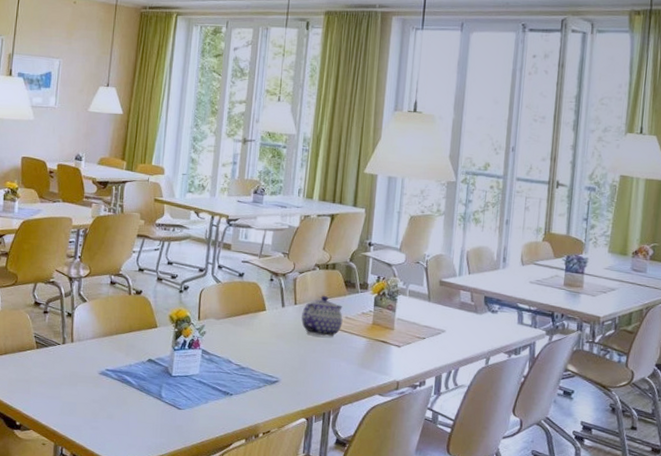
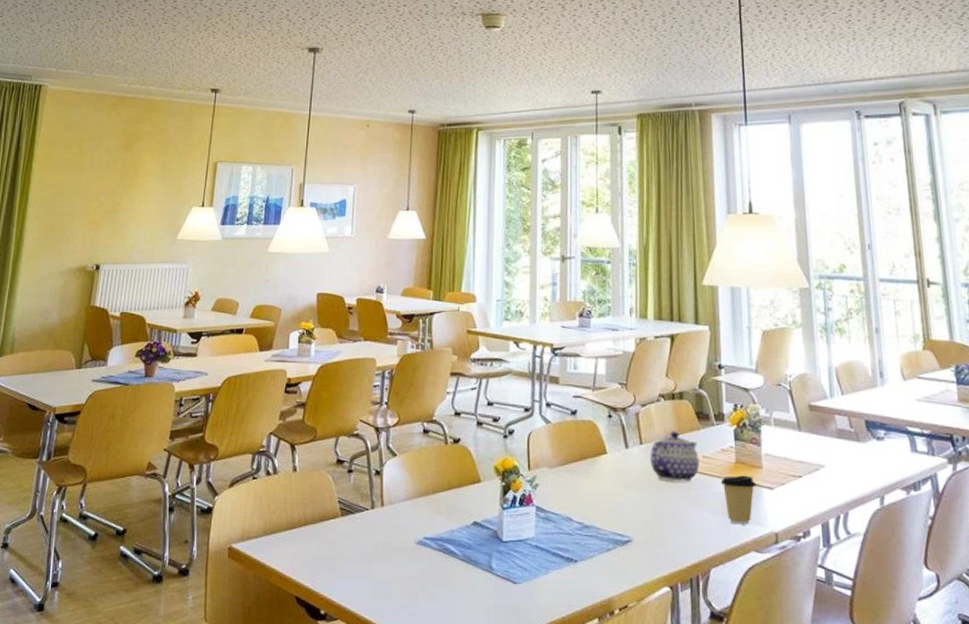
coffee cup: none [357,334,387,374] -> present [720,475,756,525]

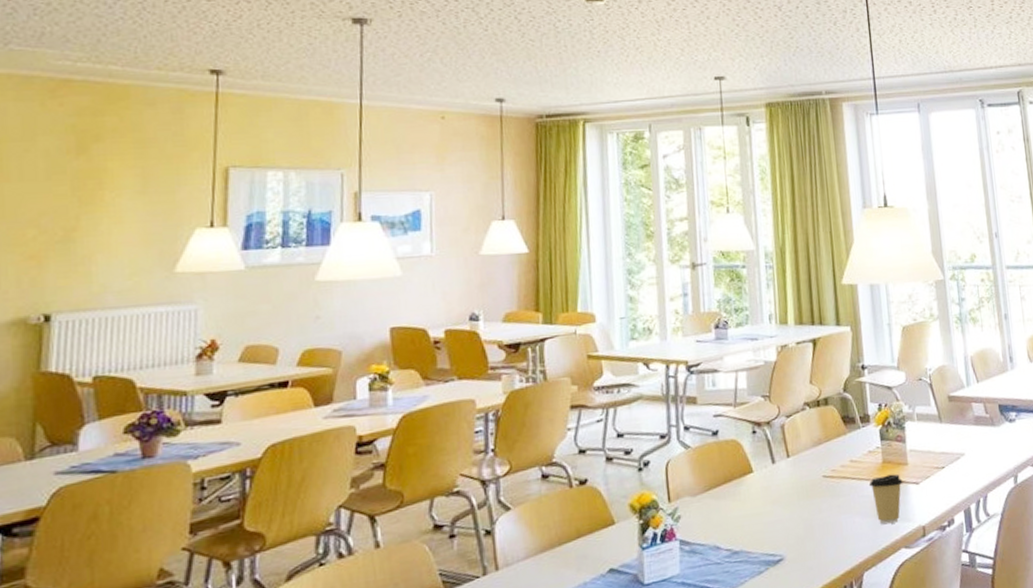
teapot: present [650,431,700,482] -> none [797,438,848,492]

